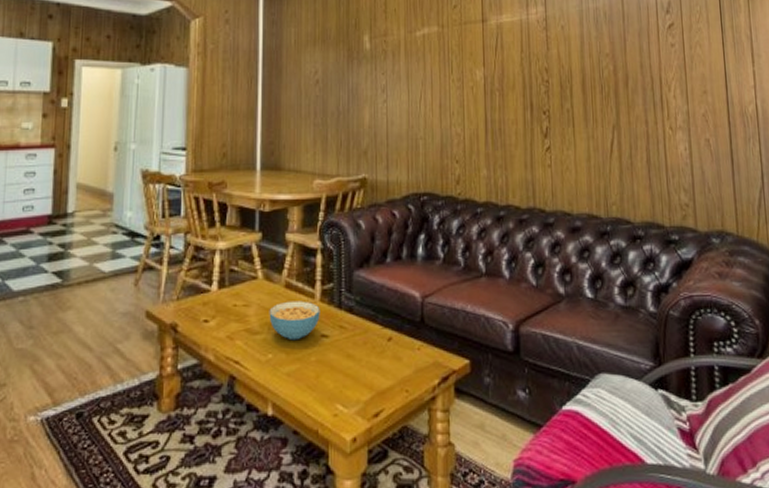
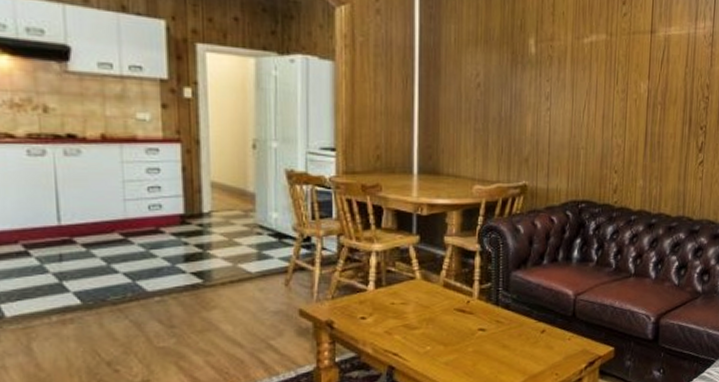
cereal bowl: present [269,301,320,341] -> none [427,299,478,334]

